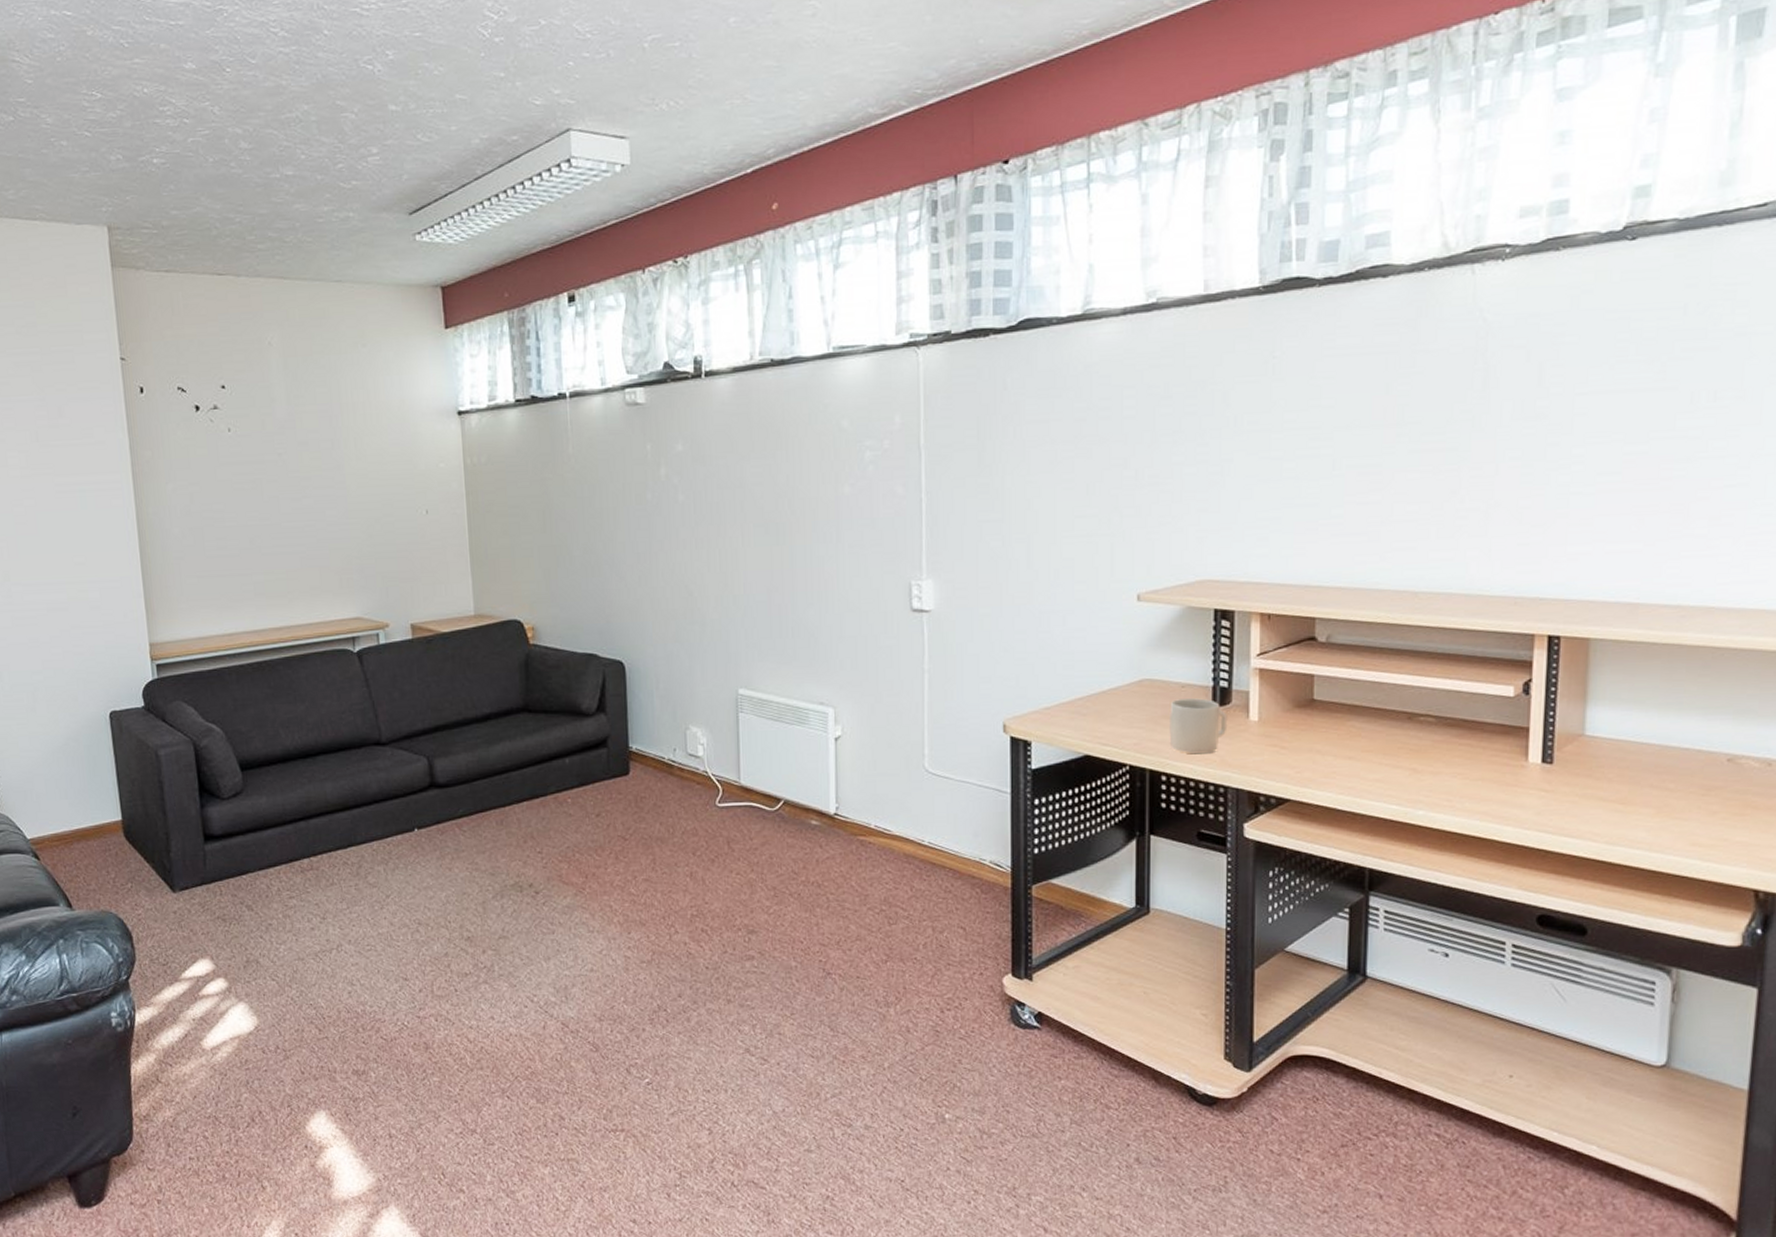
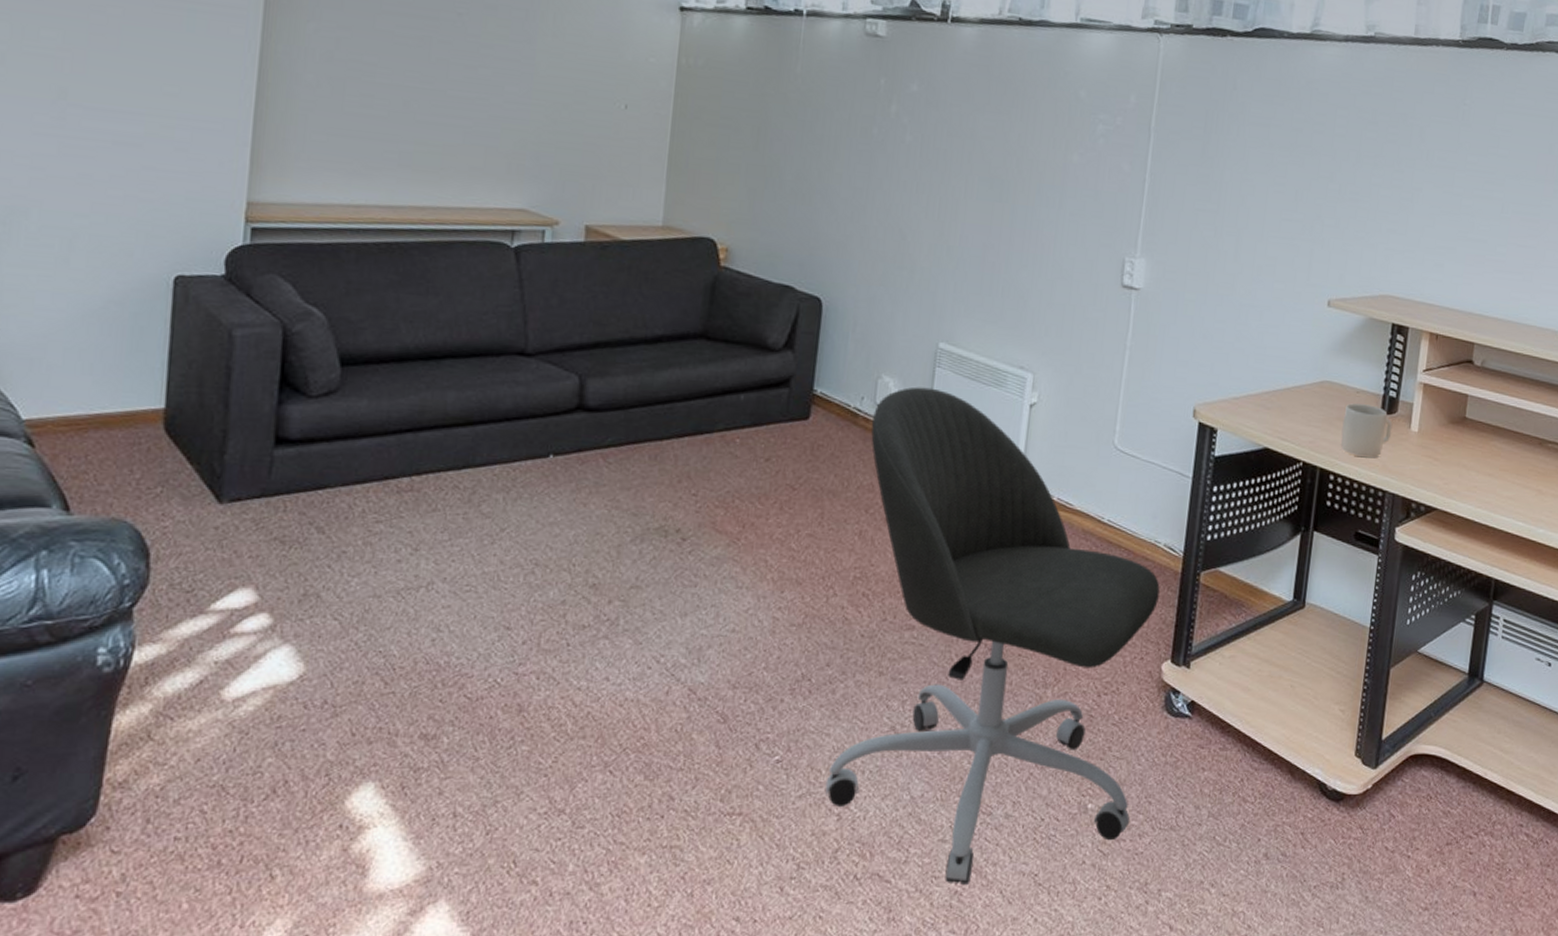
office chair: none [687,733,991,1190] -> present [825,387,1160,885]

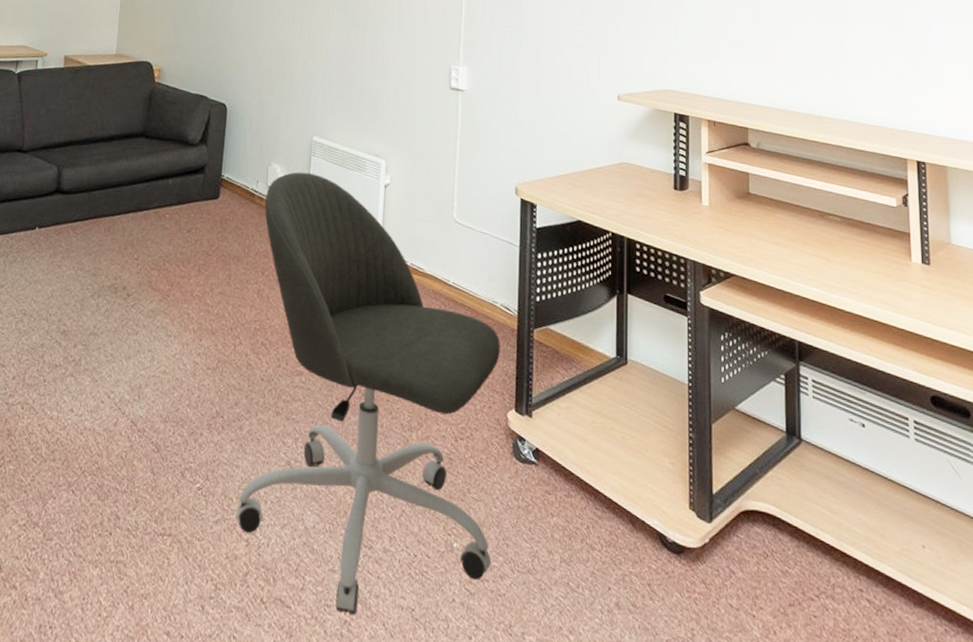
mug: present [1340,403,1393,458] -> none [642,181,686,229]

